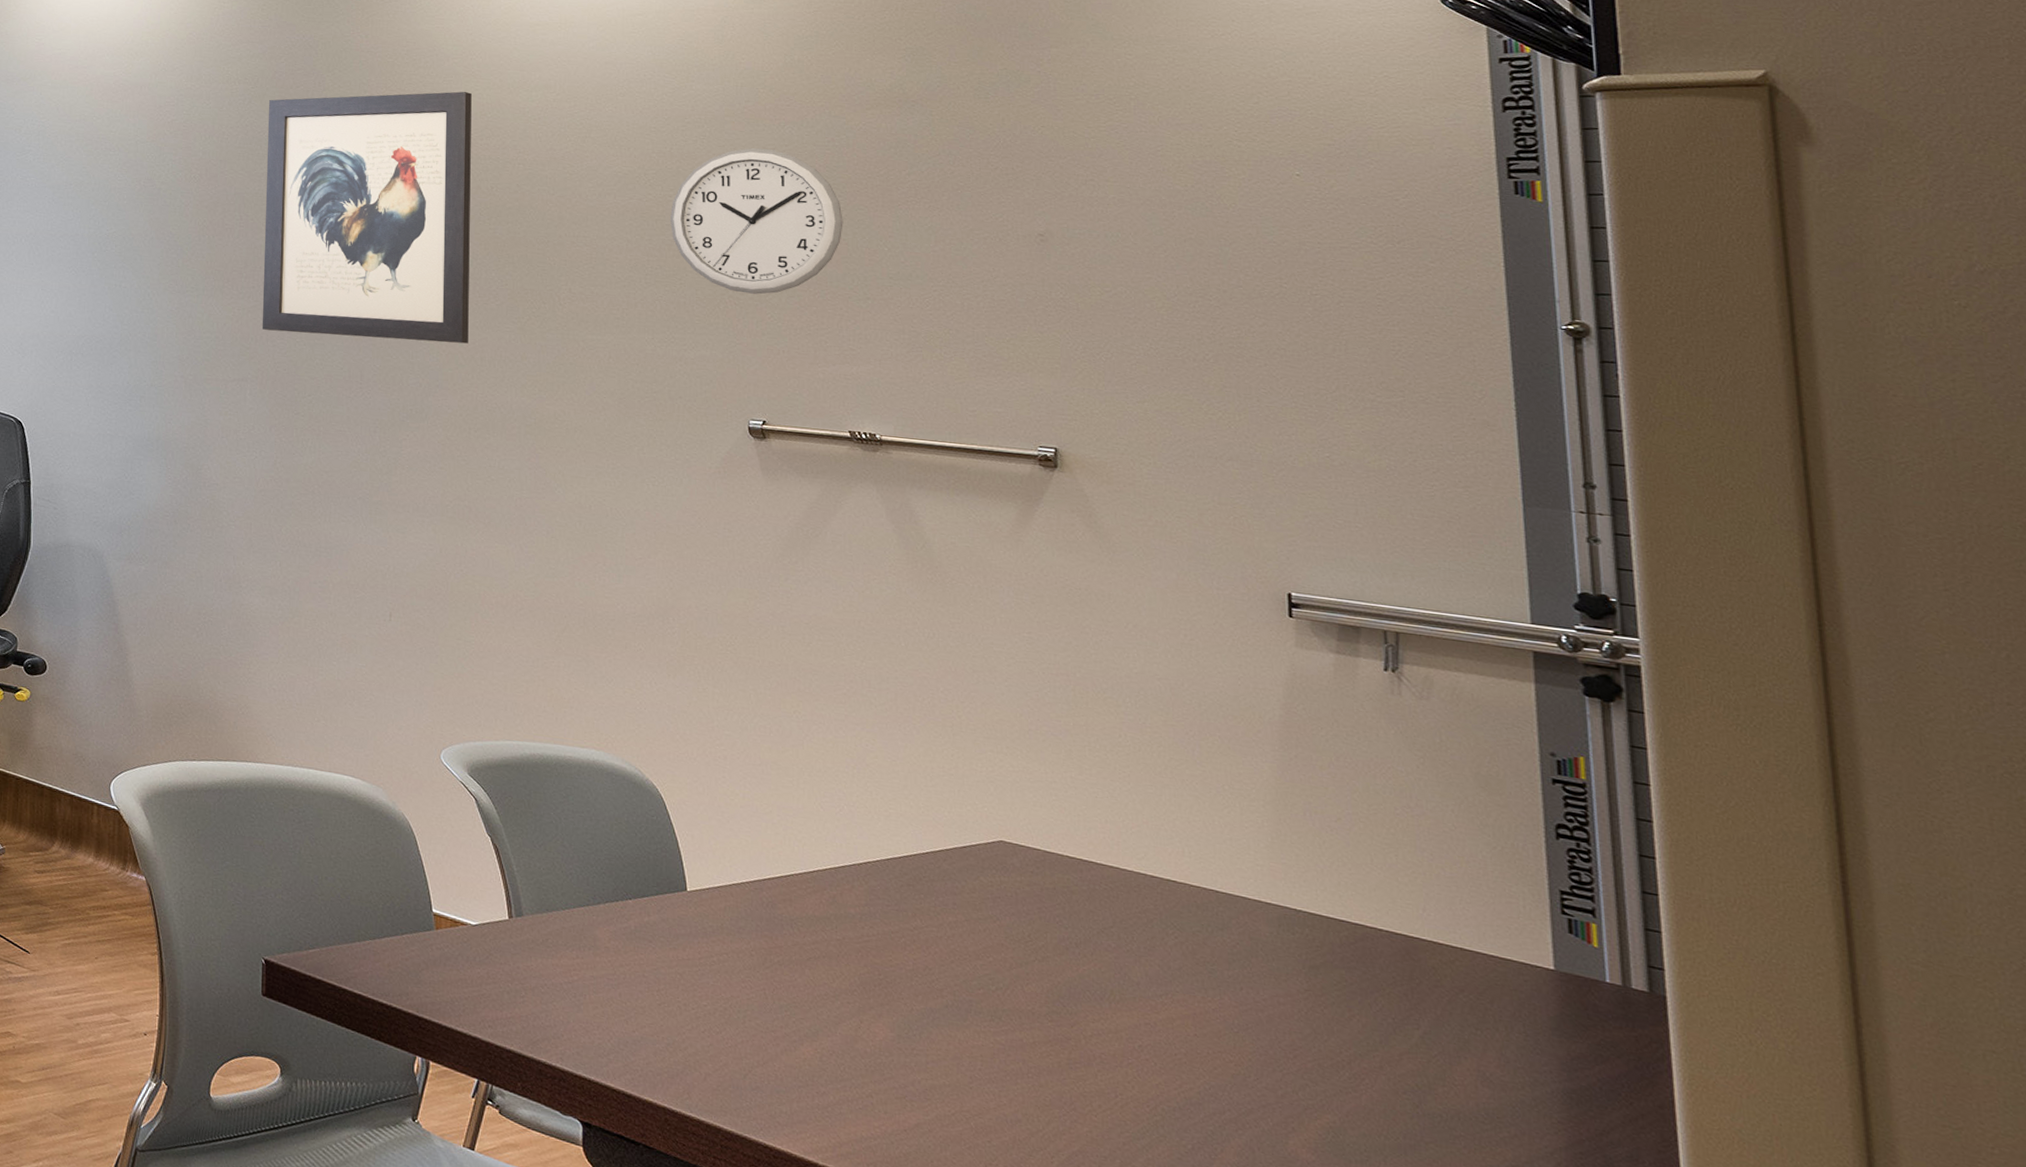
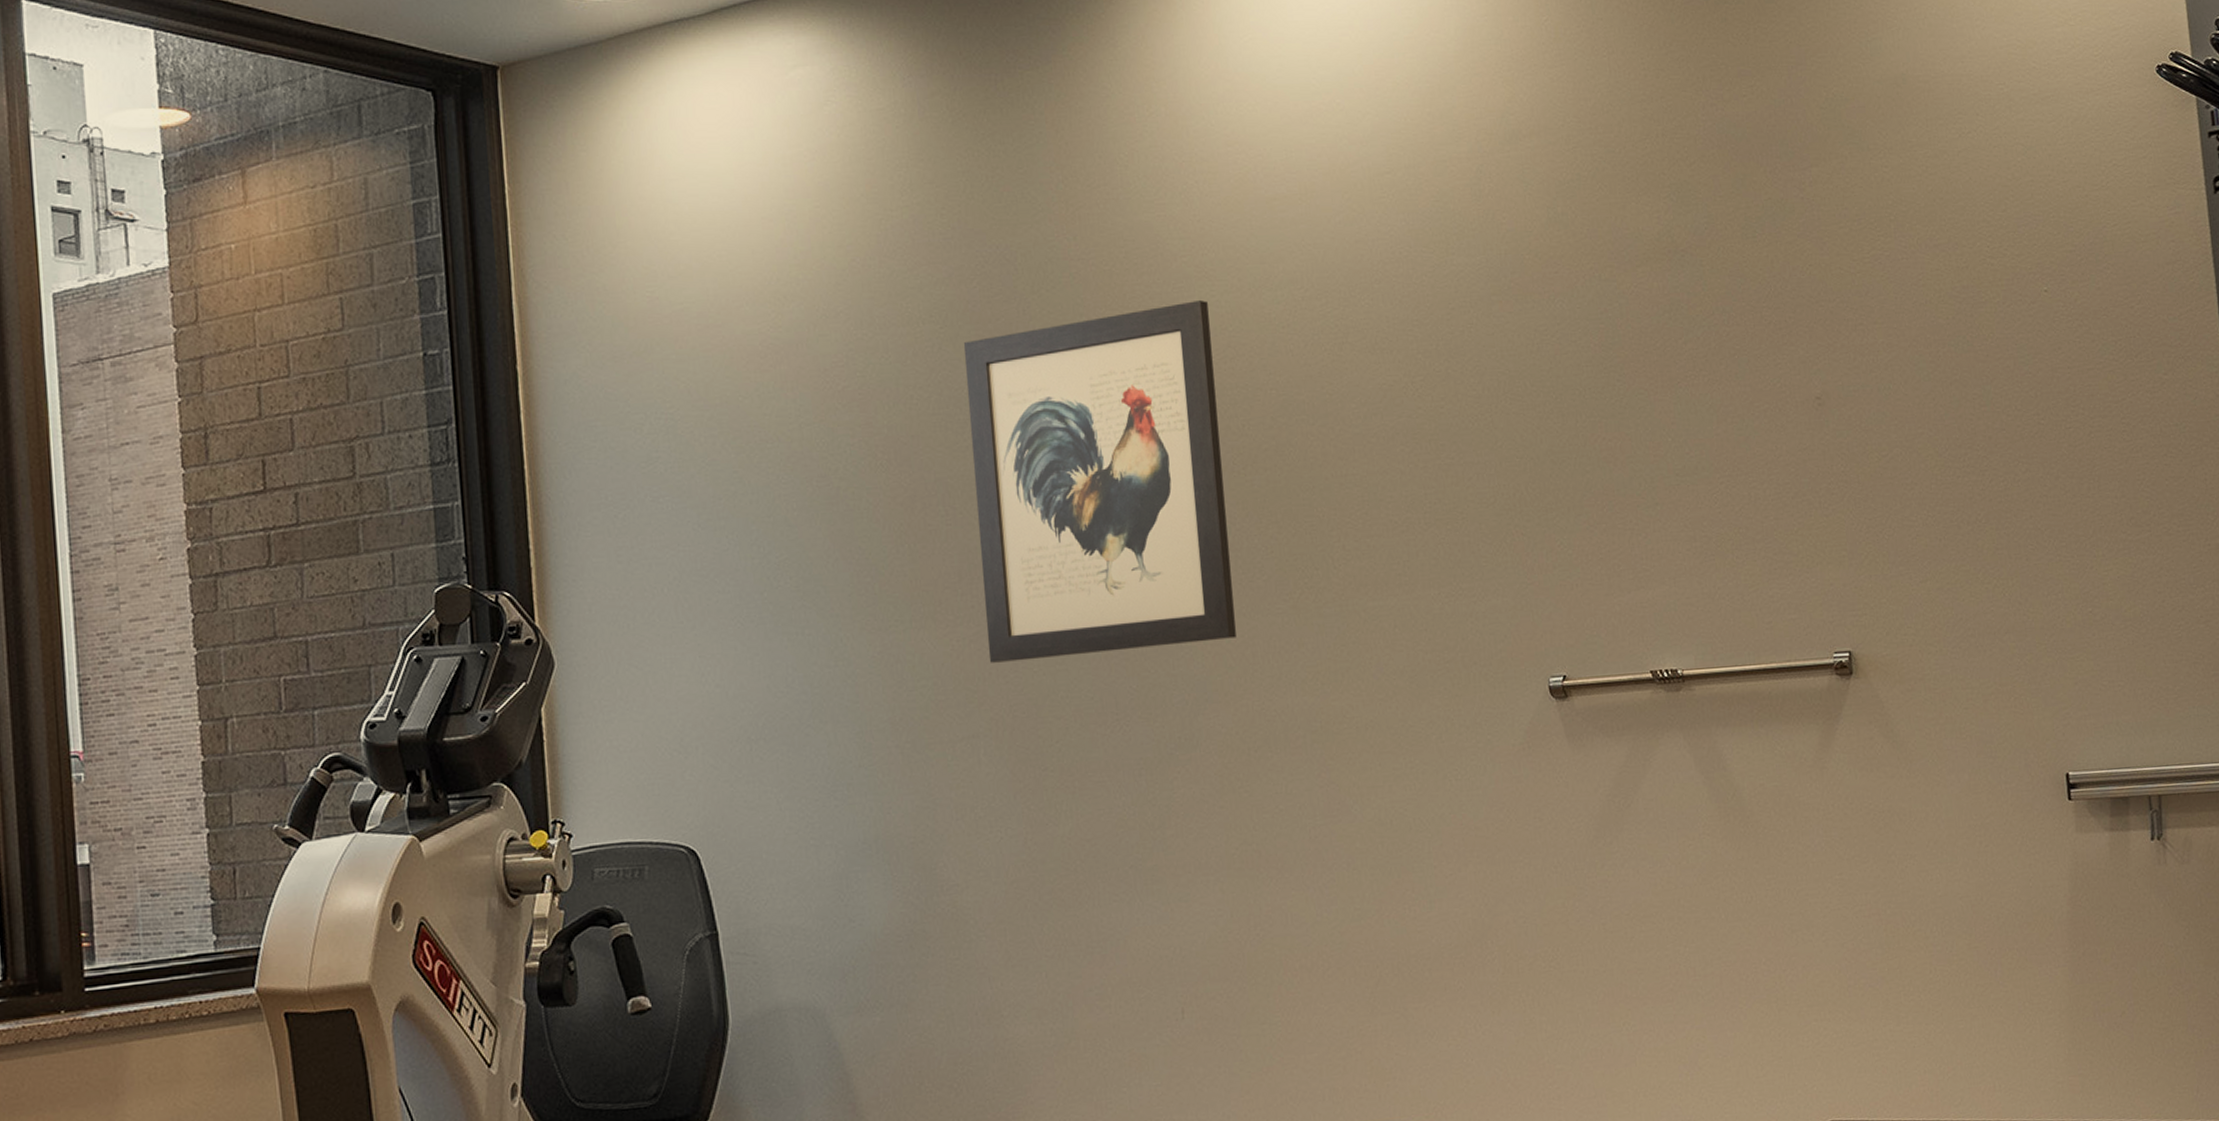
wall clock: present [670,148,843,295] -> none [1444,331,1625,519]

